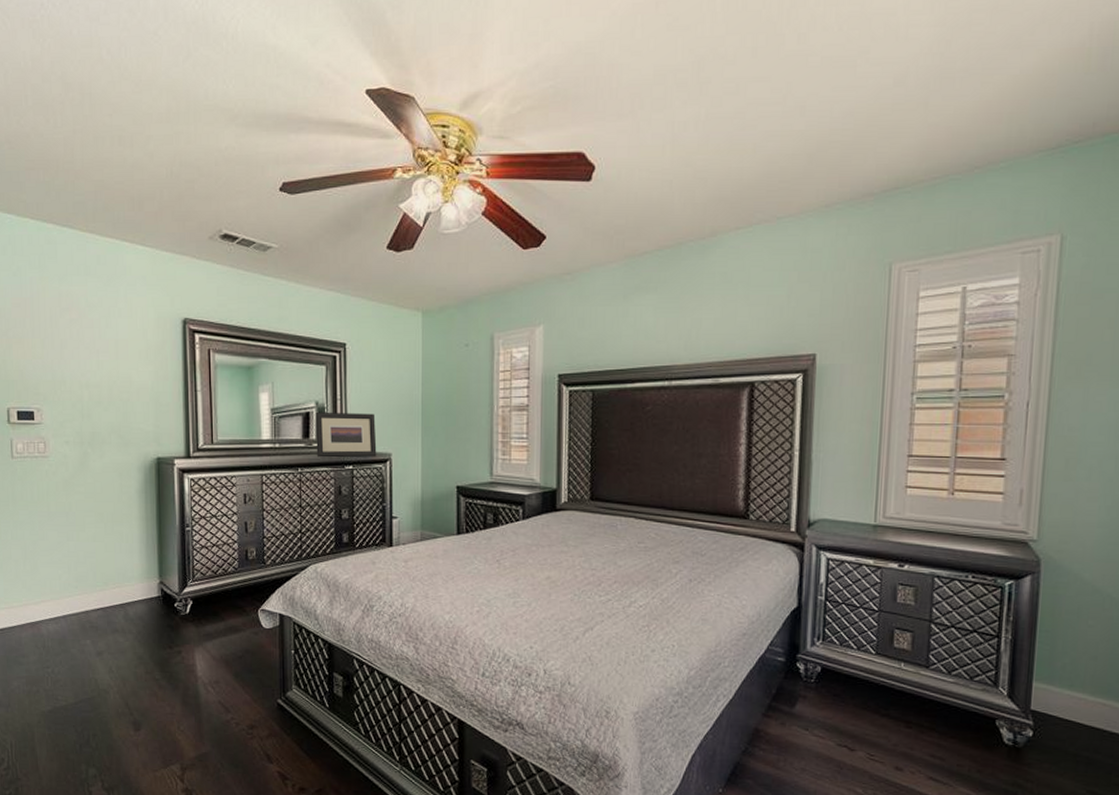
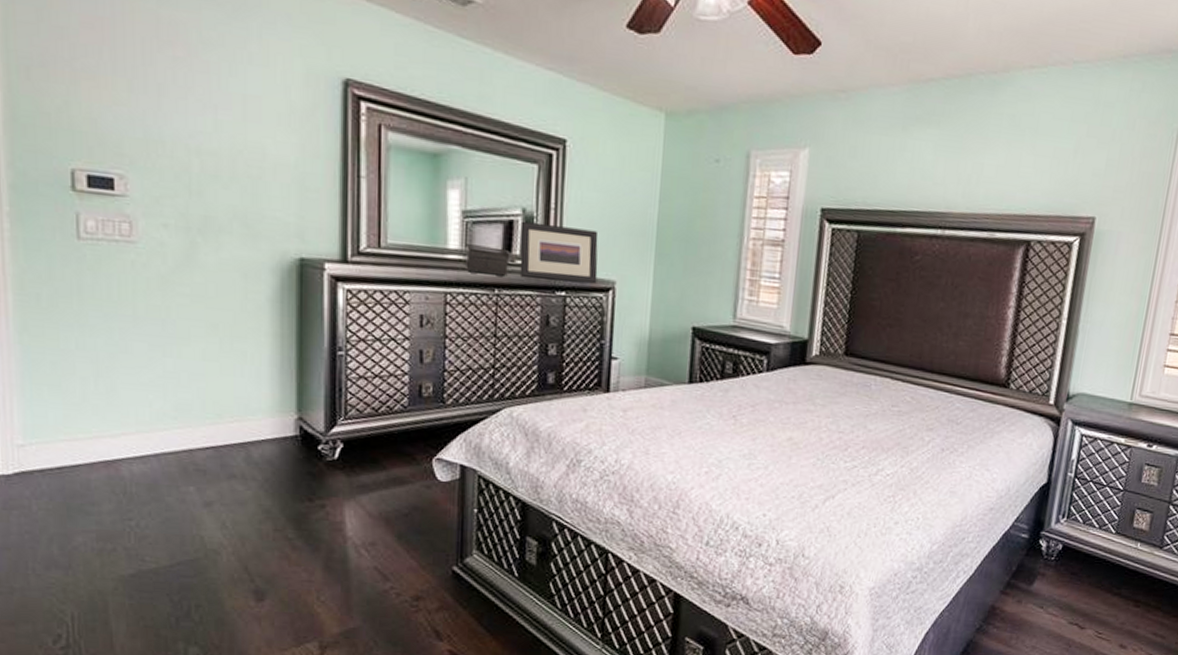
jewelry box: none [274,435,309,459] -> present [464,244,510,278]

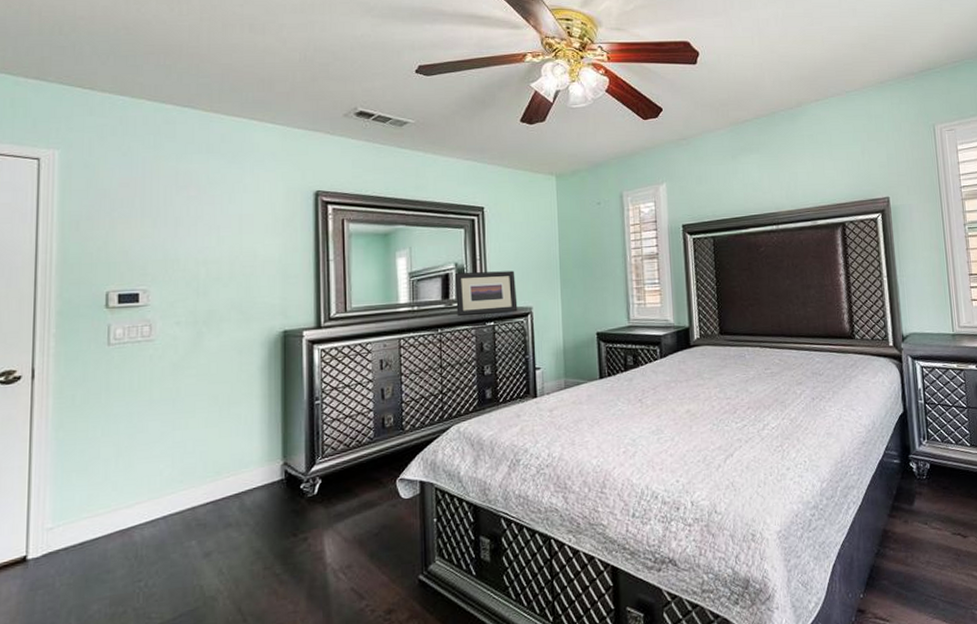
jewelry box: present [464,244,510,278] -> none [413,296,448,321]

